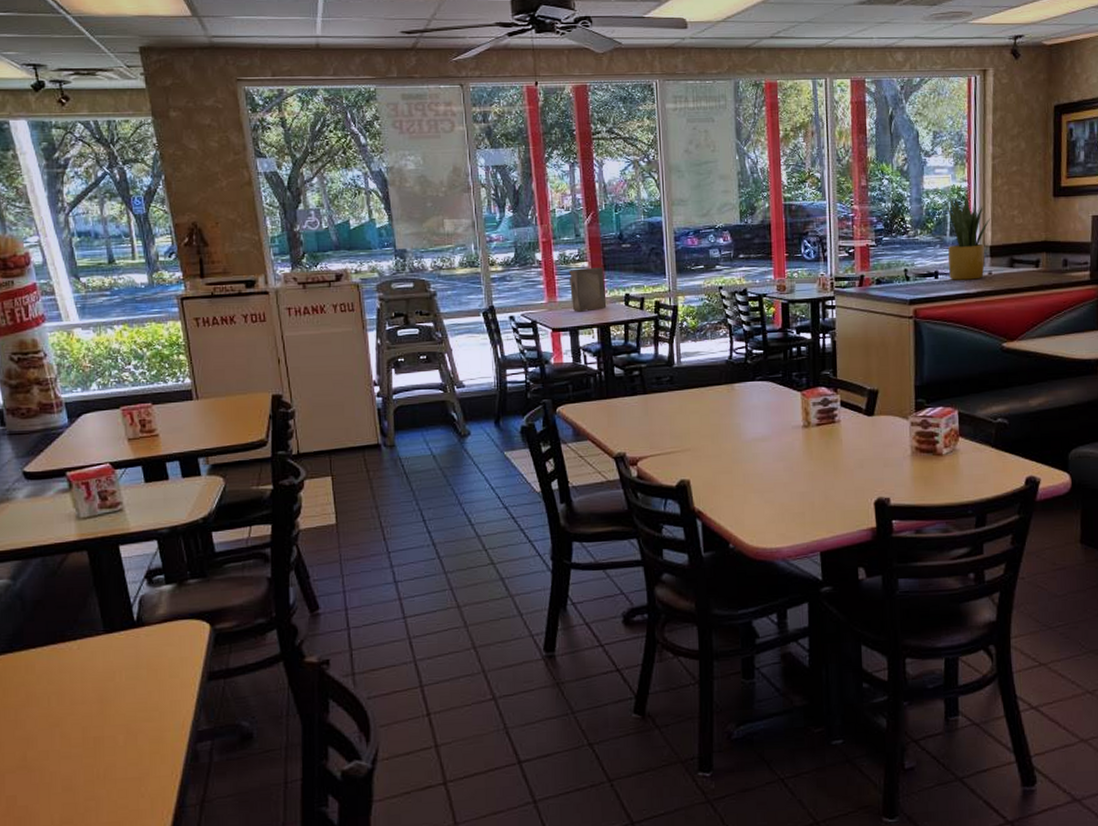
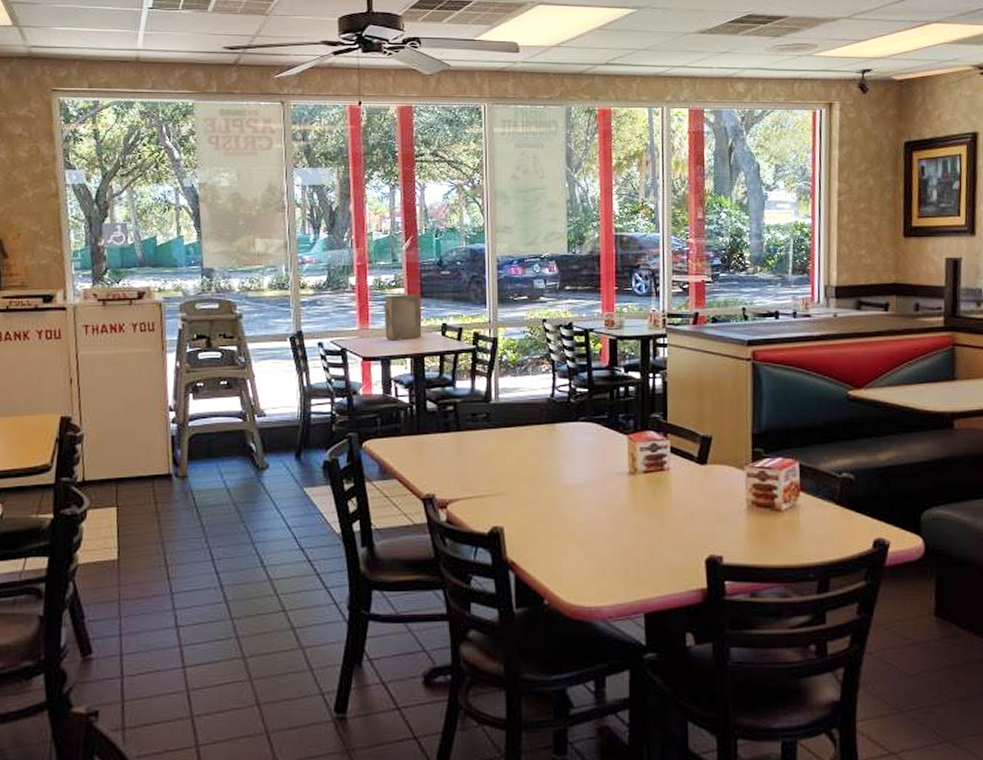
planter: present [945,193,991,280] -> none [787,229,837,322]

